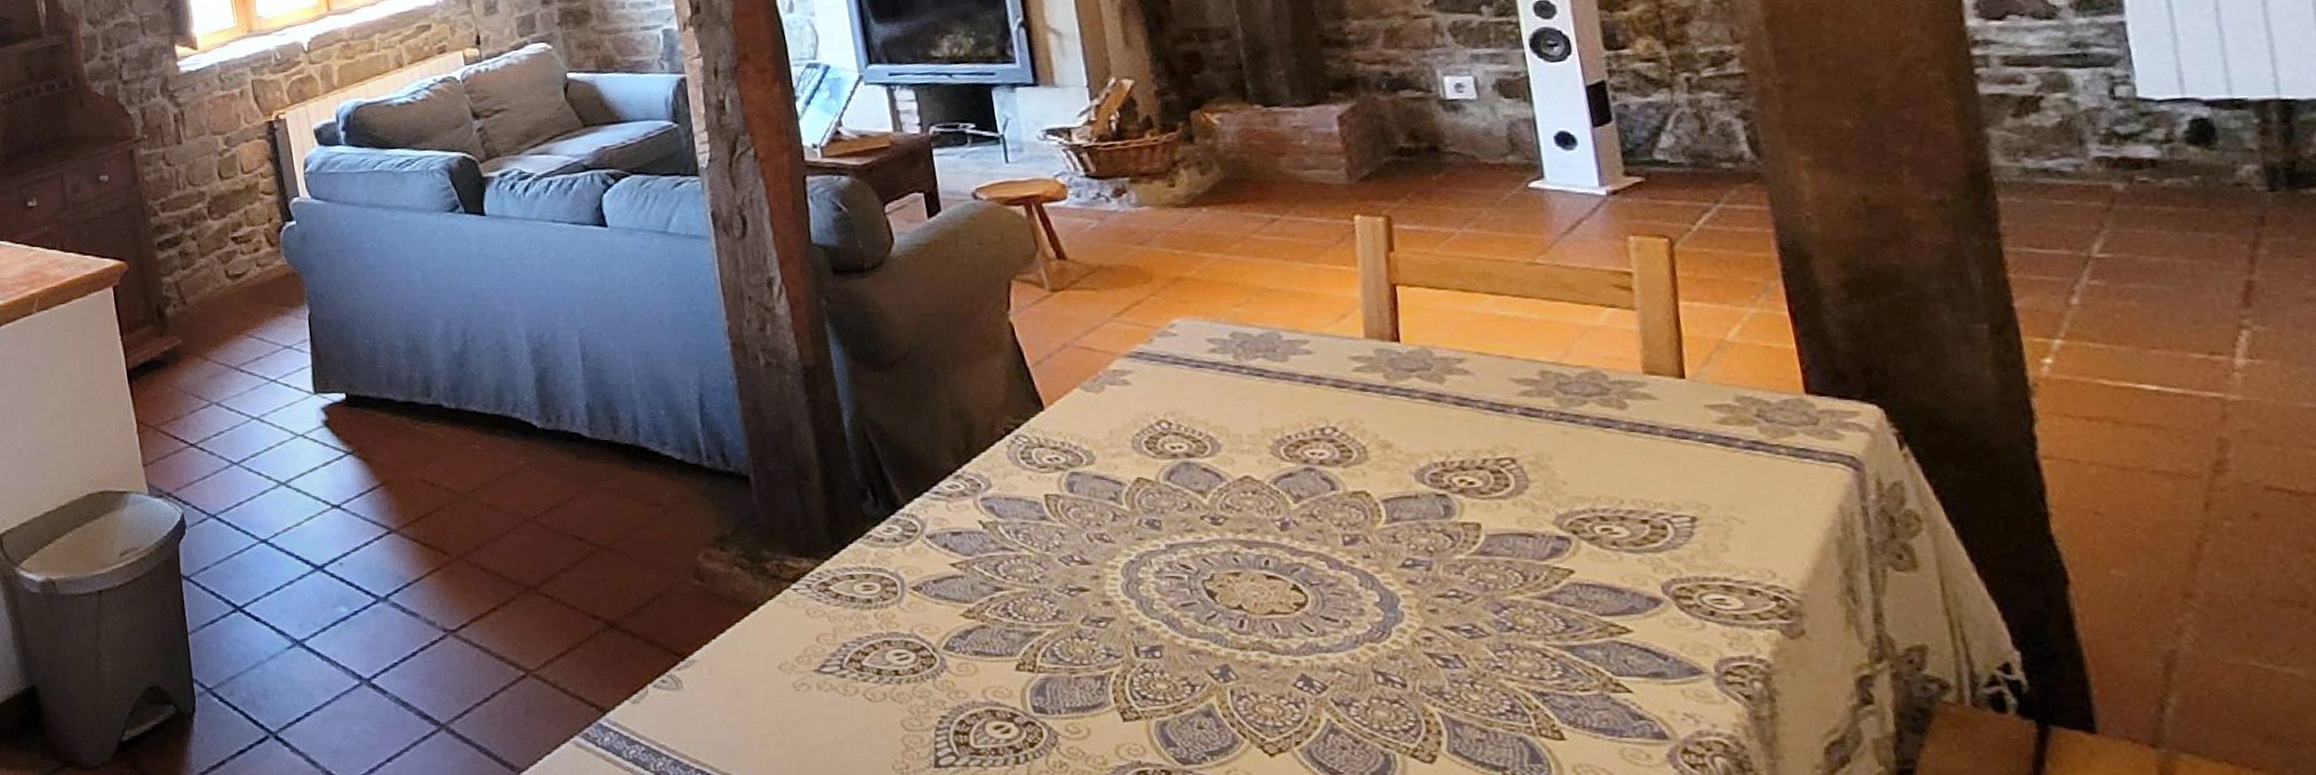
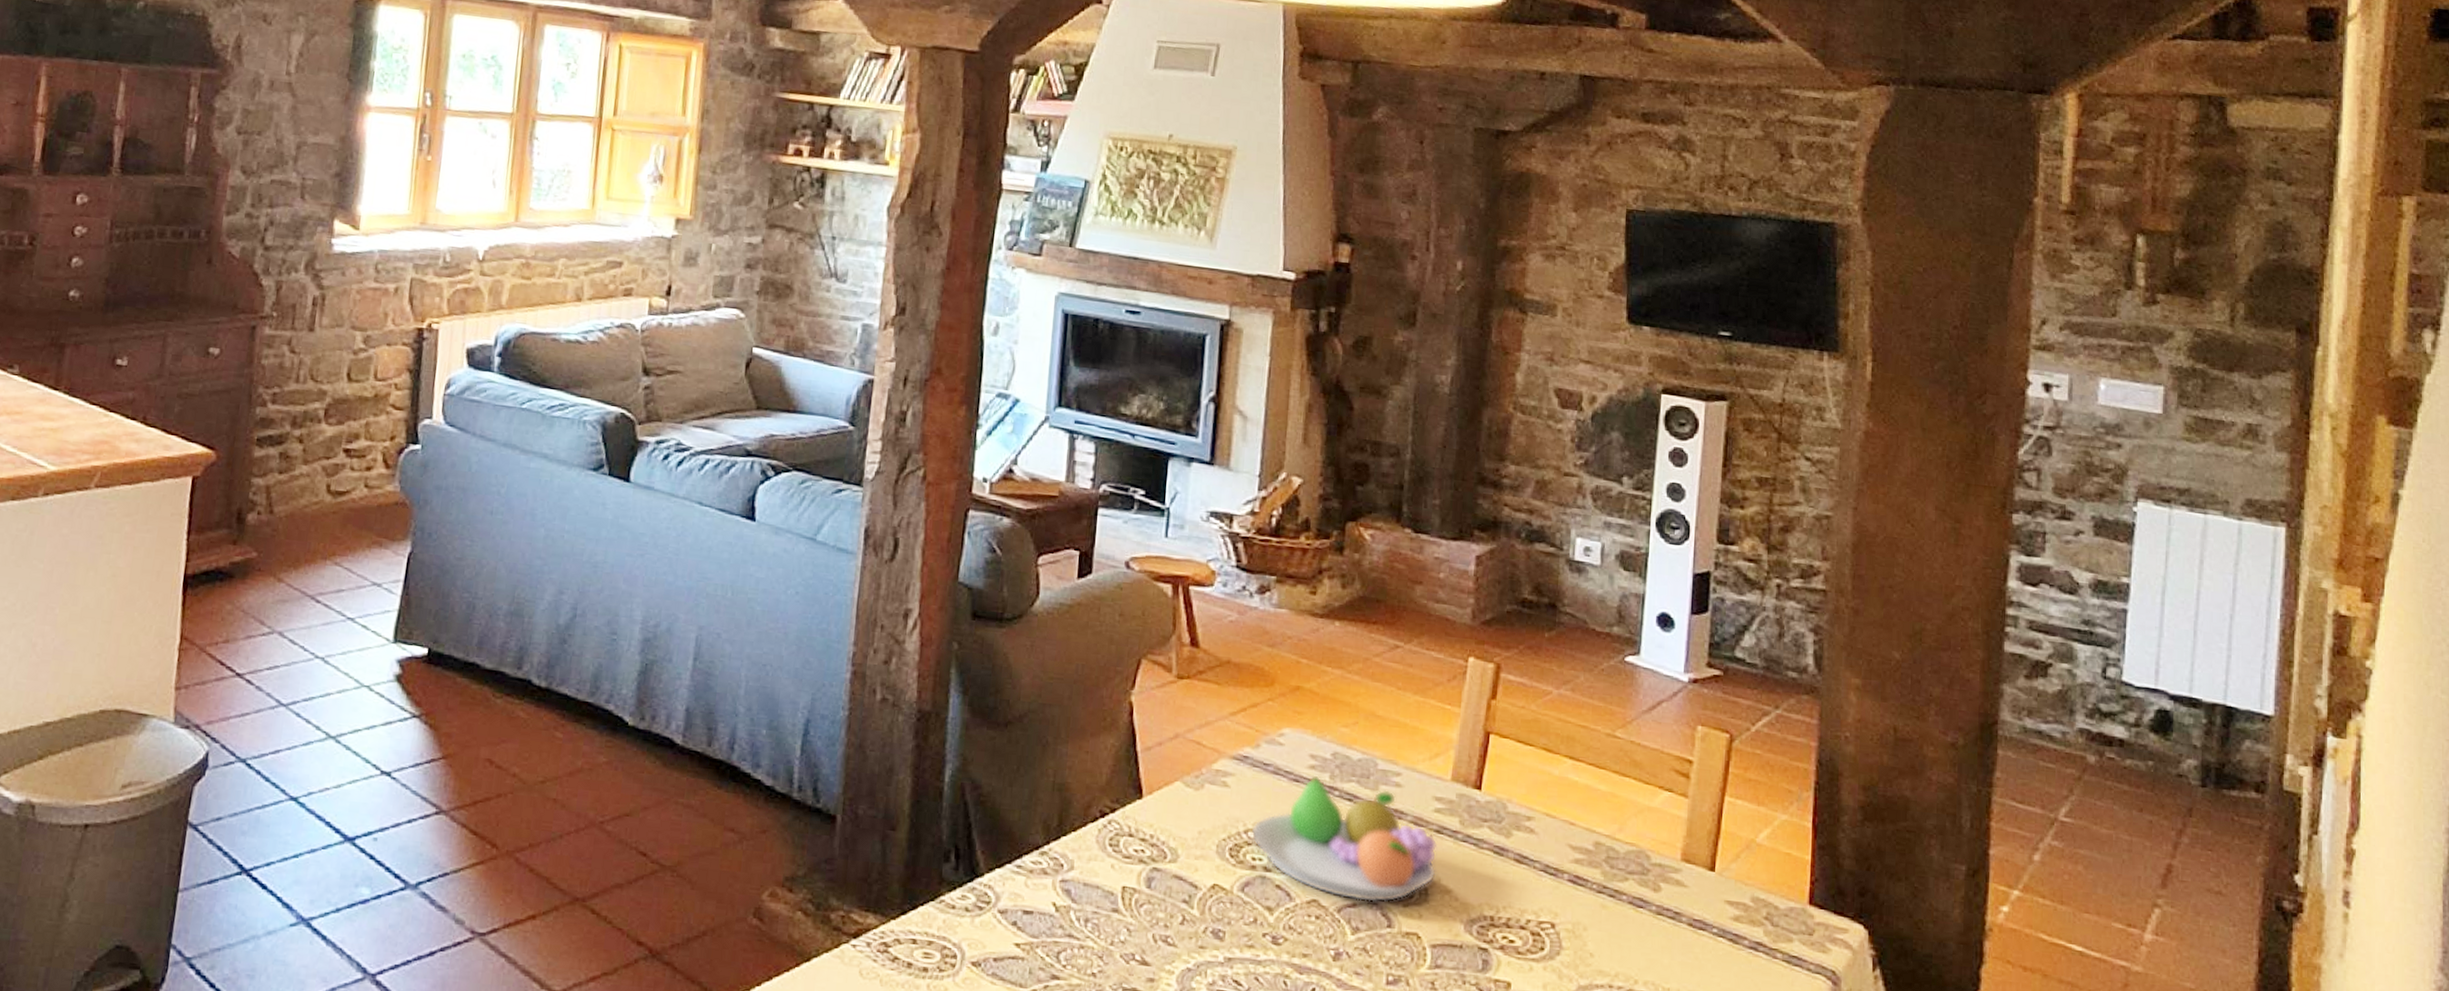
fruit bowl: none [1163,357,1371,471] -> present [1251,775,1438,903]

